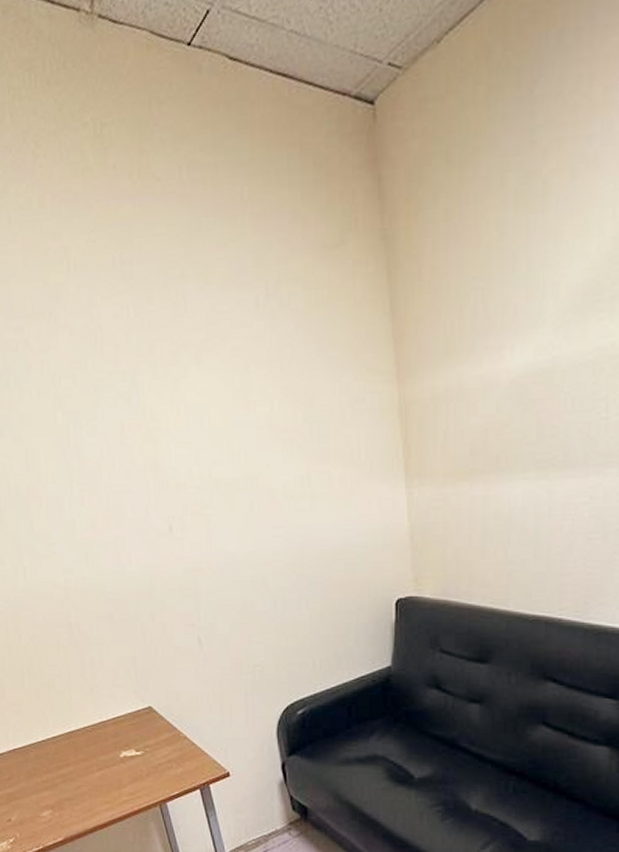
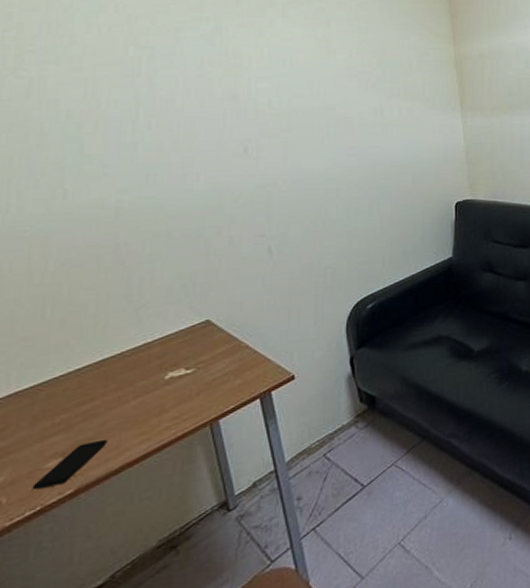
mobile phone: none [35,801,82,833] -> present [32,439,107,490]

